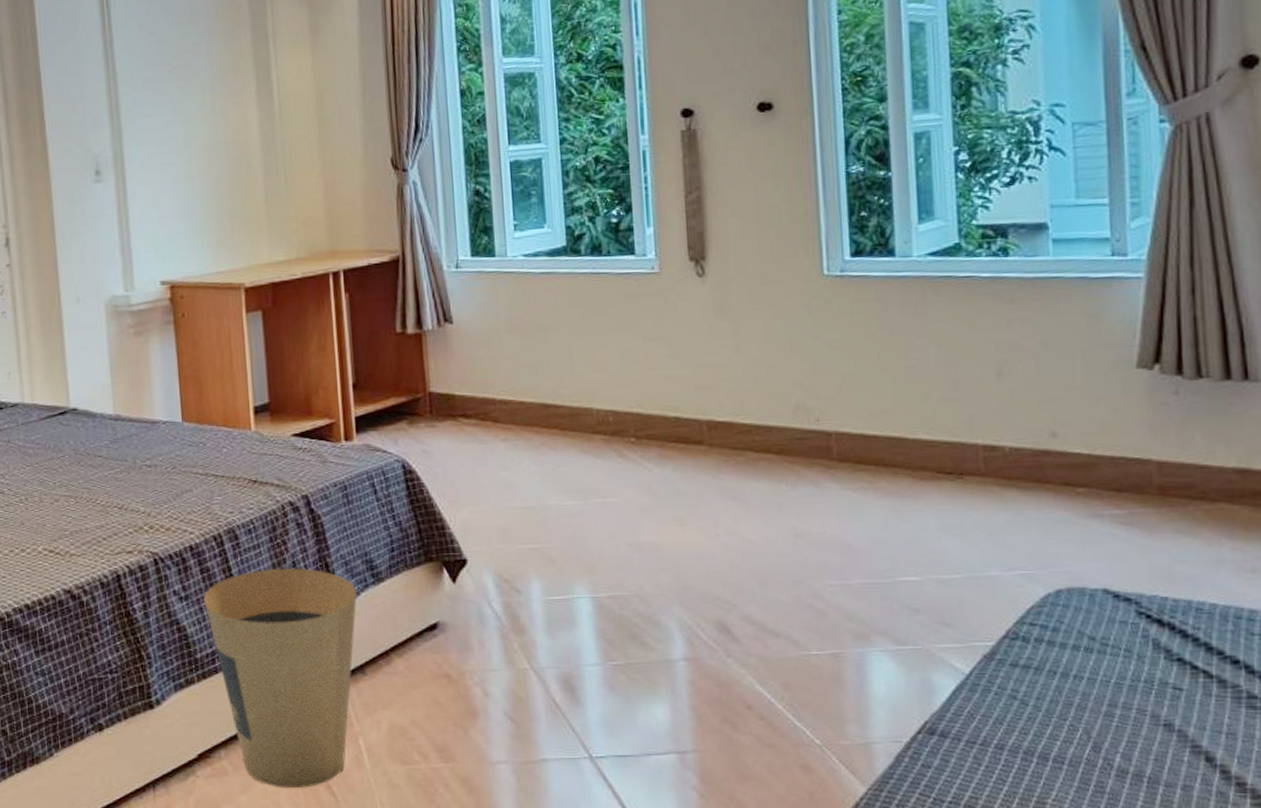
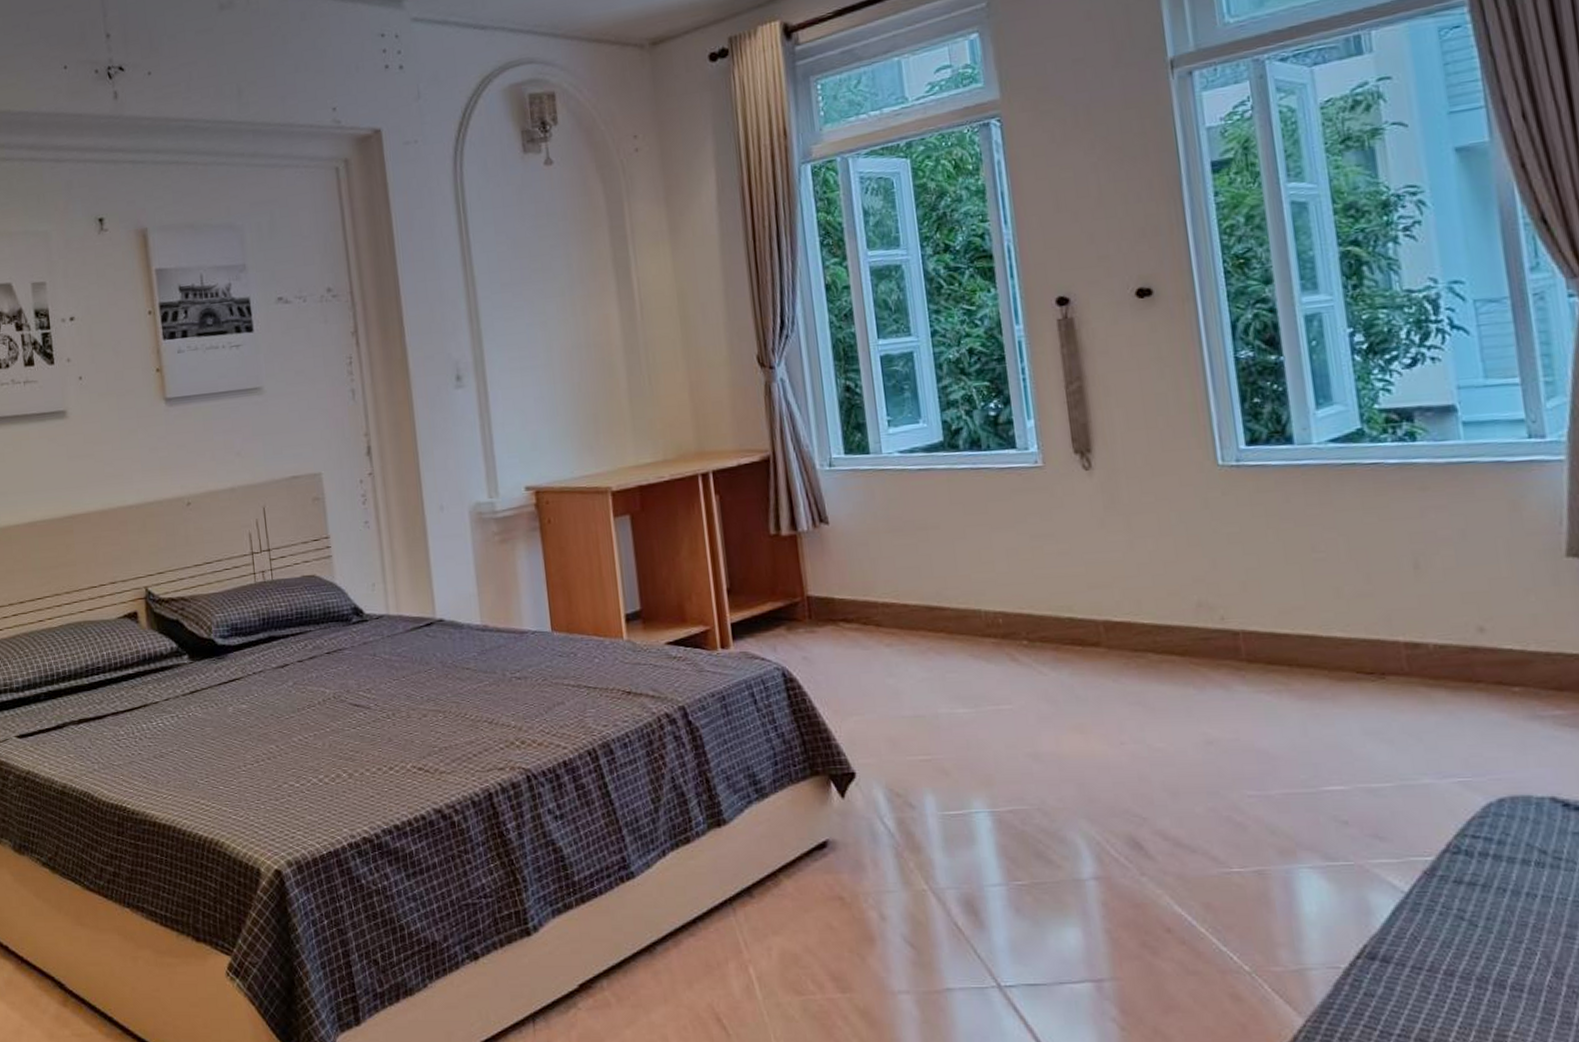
trash can: present [203,567,357,789] -> none [579,783,741,1022]

